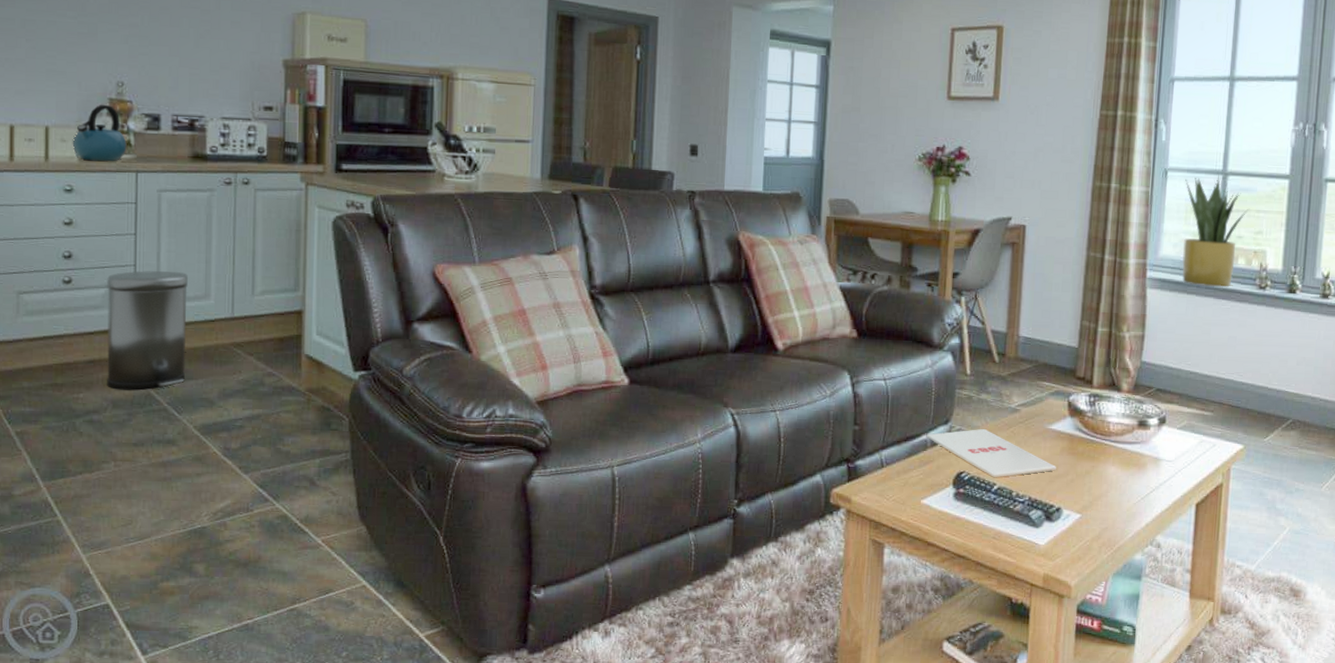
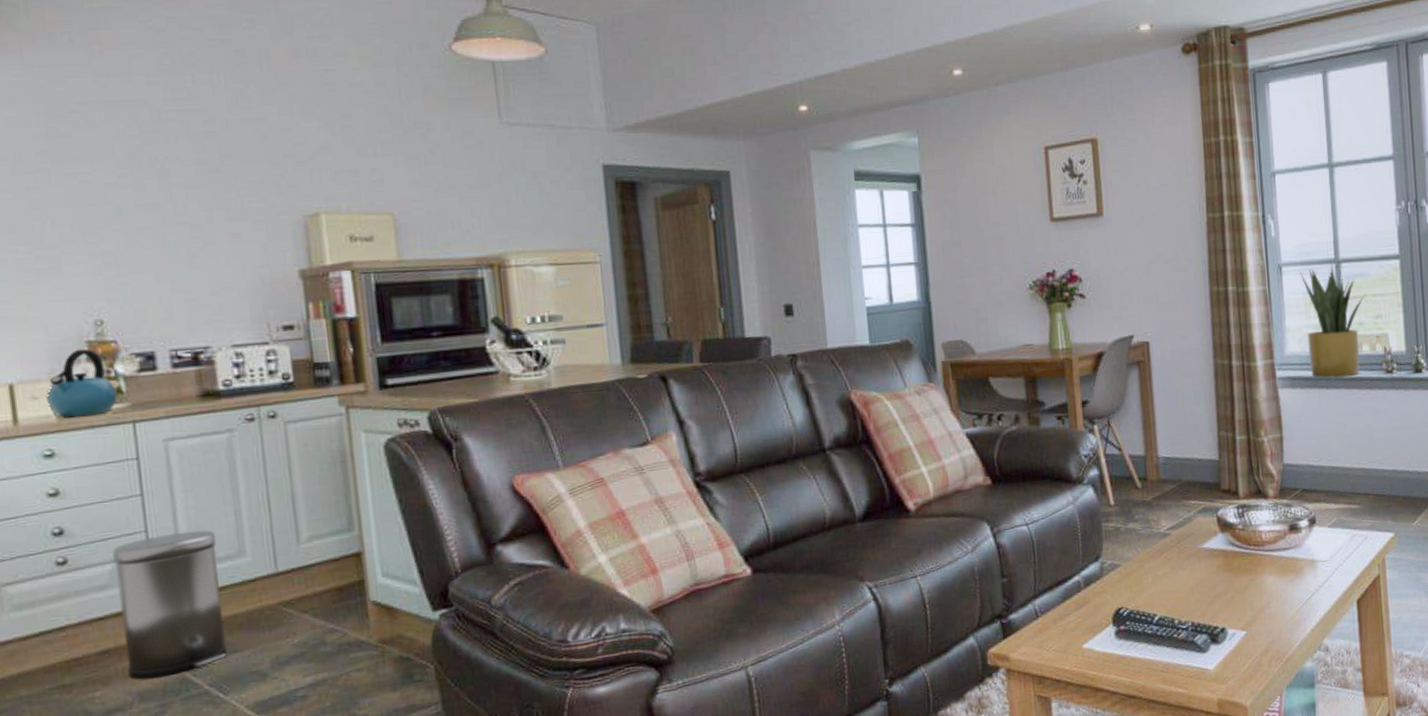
magazine: present [926,428,1057,478] -> none [1078,559,1216,609]

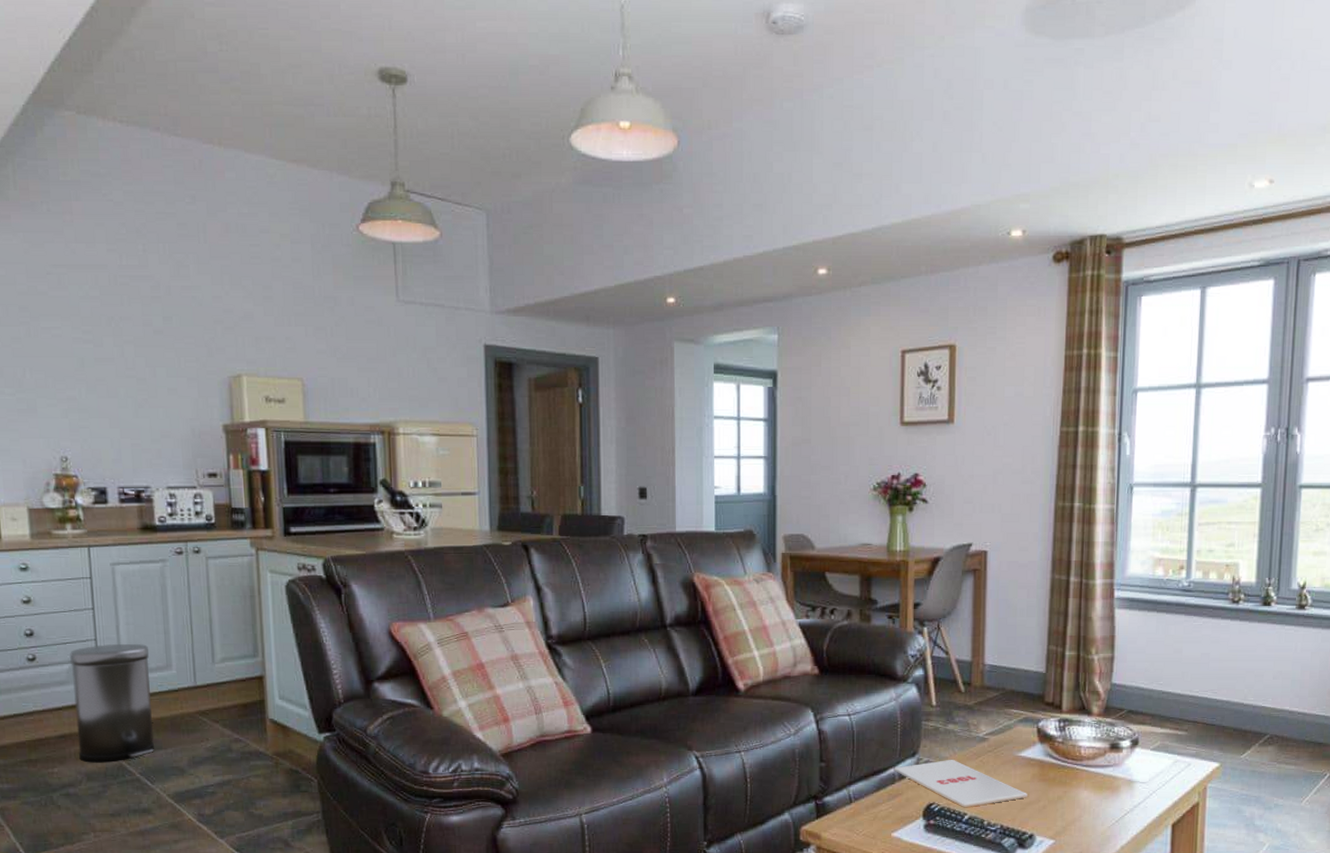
kettle: present [47,348,118,418] -> none [23,480,77,538]
magazine: none [1078,559,1216,609] -> present [893,759,1029,808]
planter: present [1300,263,1365,379] -> none [1151,487,1218,604]

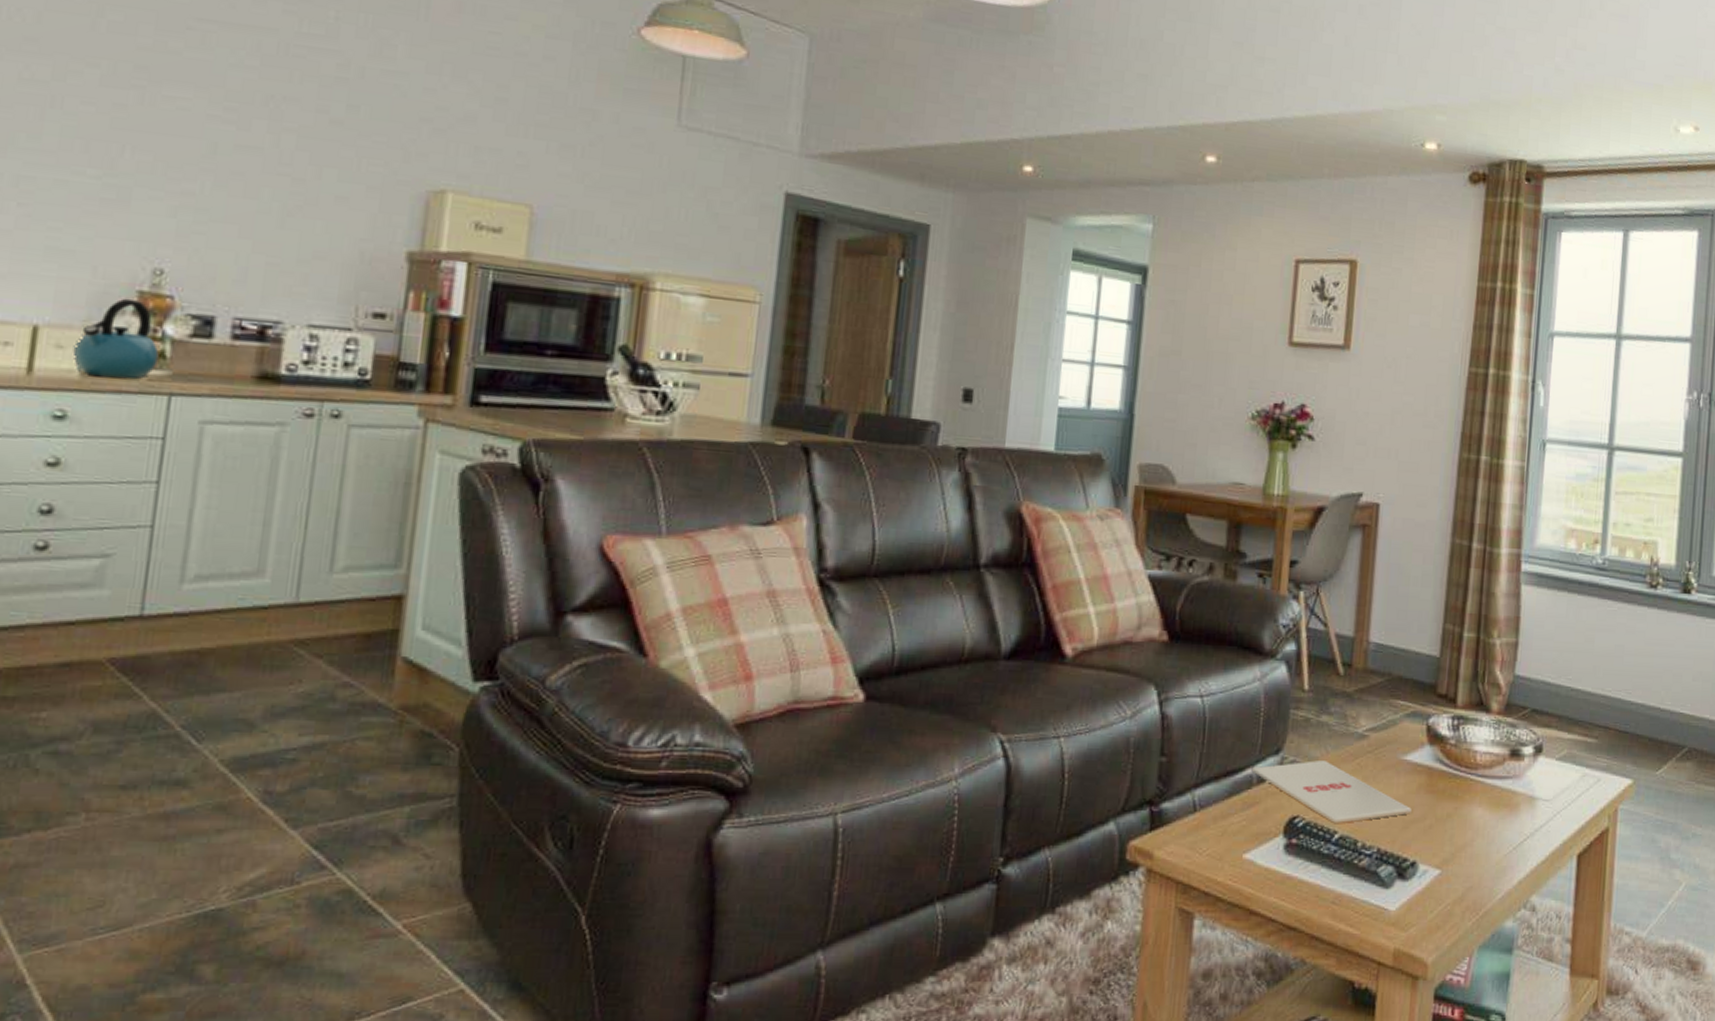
kettle: none [23,480,77,538] -> present [74,298,159,379]
pedal bin: present [70,644,154,763] -> none [87,534,233,707]

